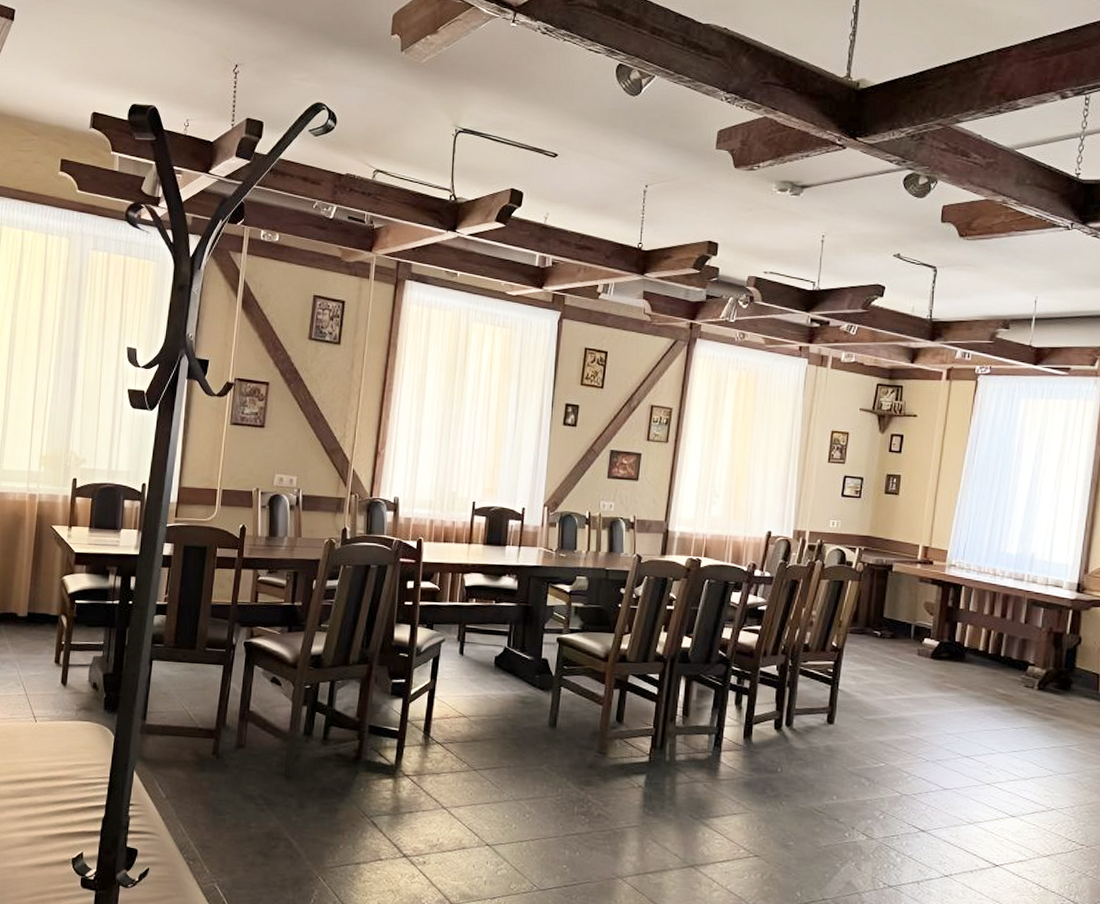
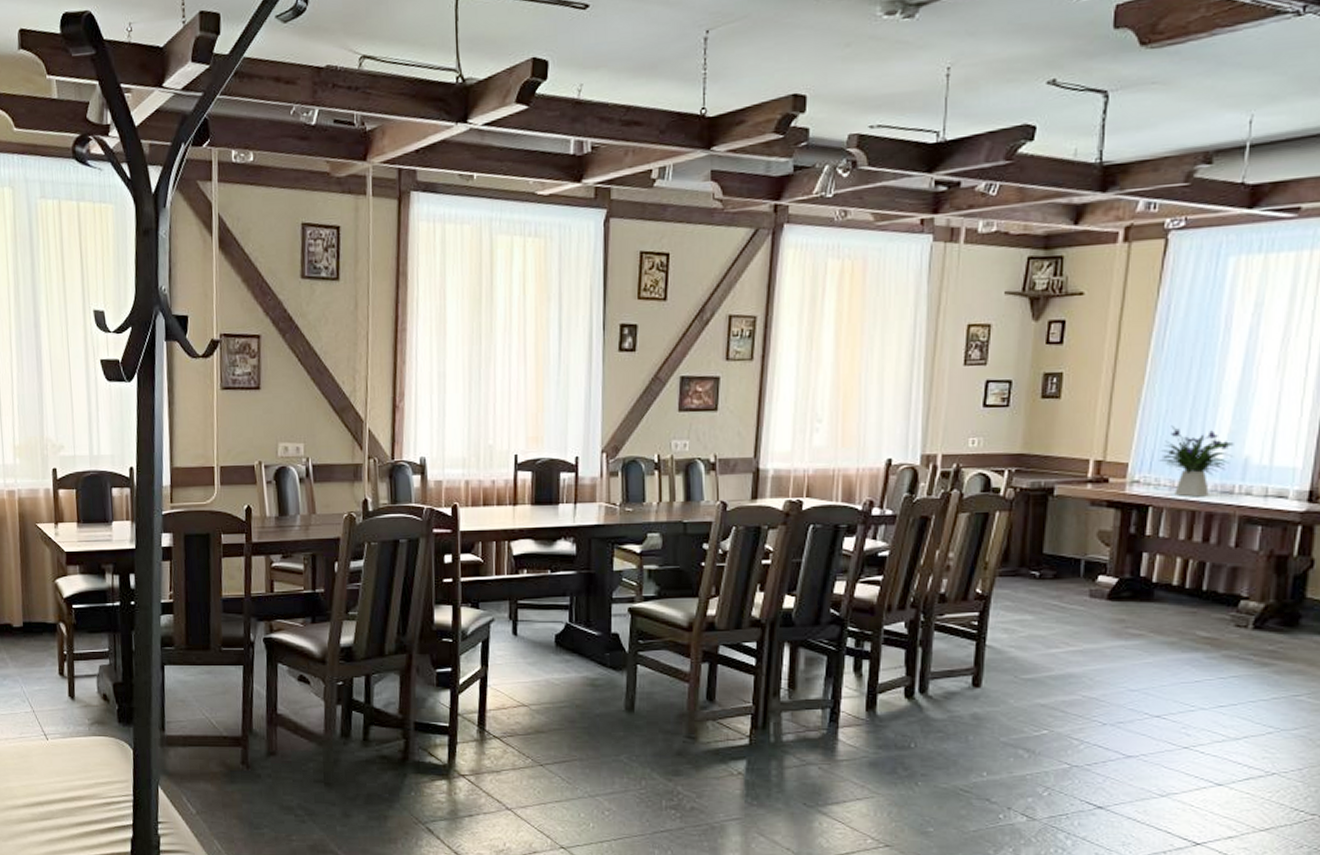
flower arrangement: none [970,524,1024,582] -> present [1159,425,1234,497]

